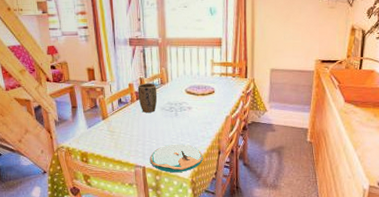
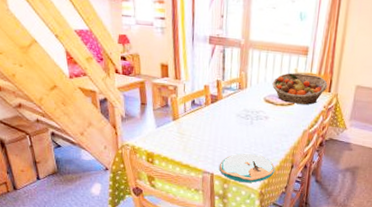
plant pot: present [138,83,158,113] -> none [213,86,234,118]
fruit basket: none [191,63,243,92] -> present [272,73,328,105]

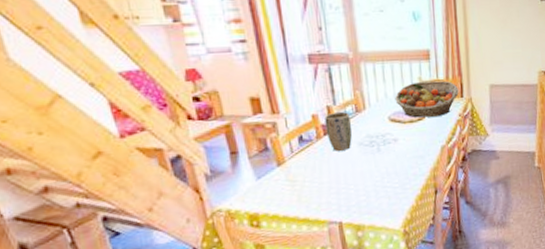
plant pot: none [213,86,234,118] -> present [324,112,353,151]
plate: present [220,153,275,183] -> none [348,186,417,225]

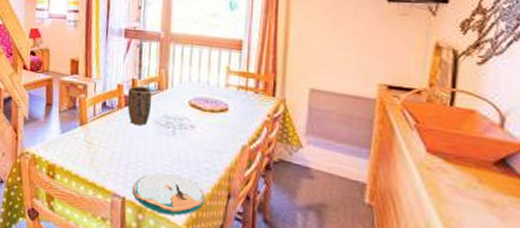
plate: none [348,186,417,225] -> present [133,172,206,215]
fruit basket: present [395,81,459,118] -> none [198,71,270,112]

